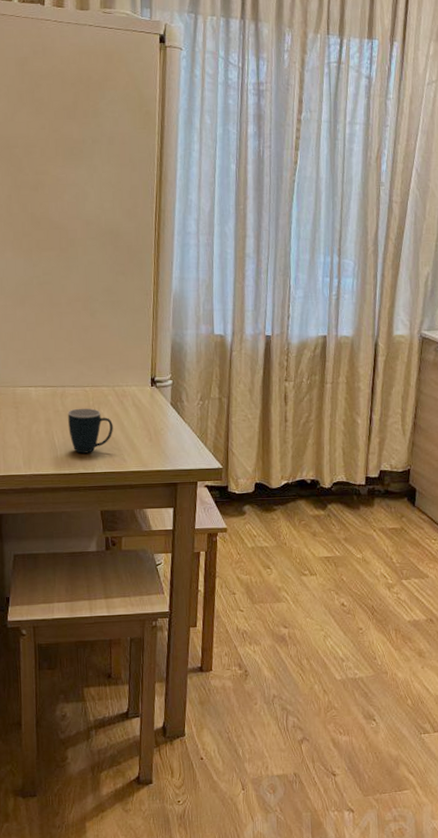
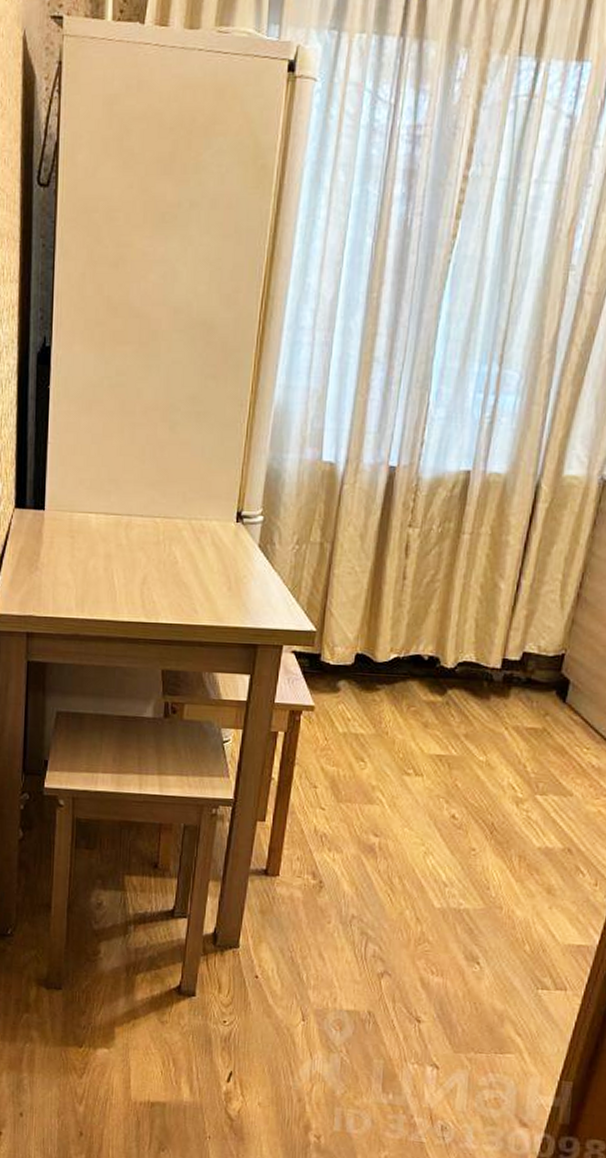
mug: present [68,408,113,454] -> none [131,543,185,599]

